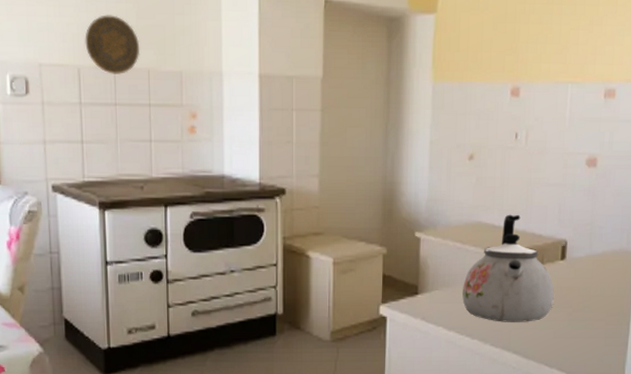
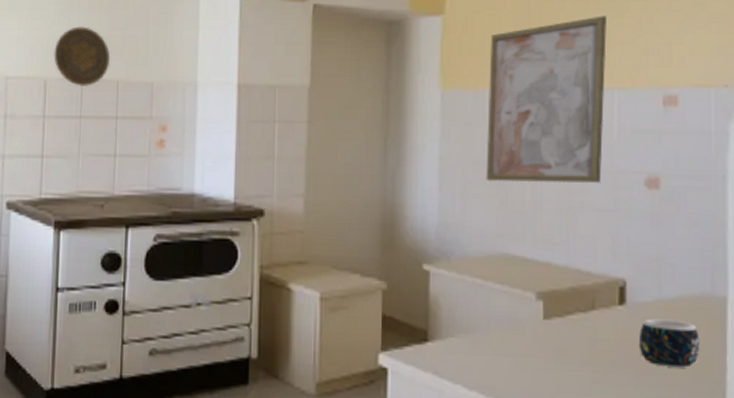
kettle: present [462,214,554,322] -> none [487,245,612,385]
wall art: none [466,18,567,163] -> present [486,15,607,183]
mug: none [572,270,616,306] -> present [638,318,700,368]

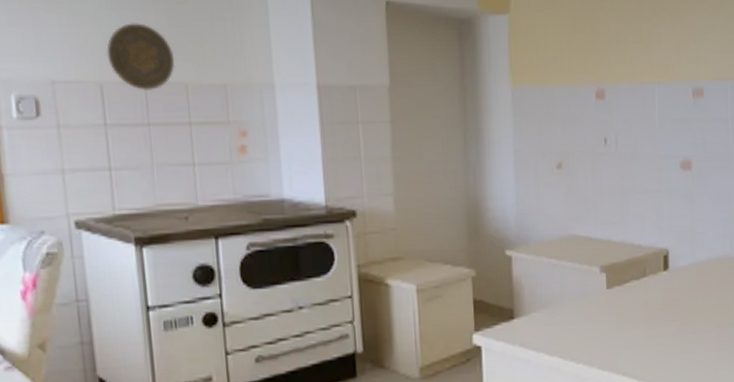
wall art: present [486,15,607,183] -> none [551,15,648,171]
mug: present [638,318,700,368] -> none [679,278,723,318]

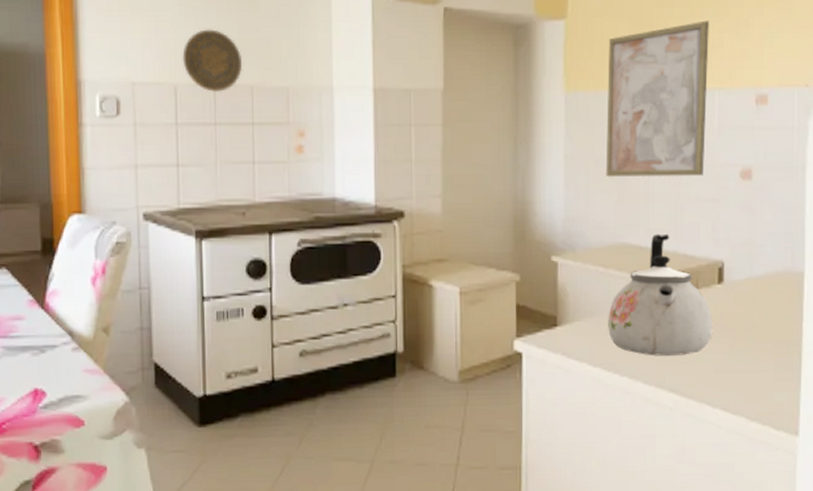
wall art: none [551,15,648,171] -> present [605,20,709,177]
kettle: none [562,224,660,343] -> present [608,233,712,356]

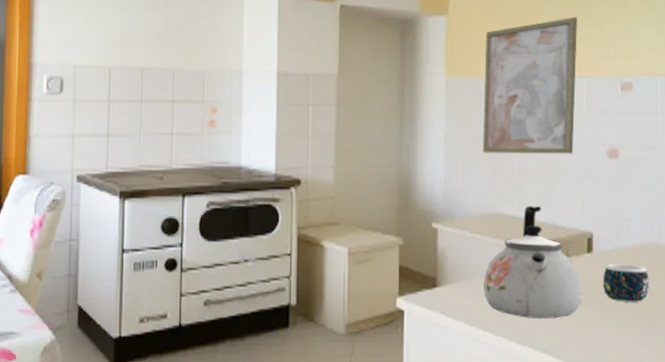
decorative plate: present [182,29,243,92] -> none [117,22,167,74]
mug: none [733,294,782,335] -> present [602,263,649,302]

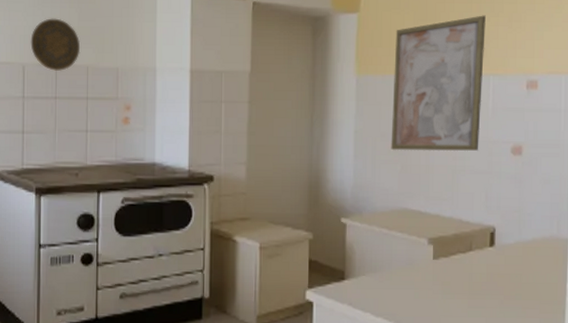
decorative plate: none [117,22,167,74] -> present [30,18,81,71]
kettle: present [484,205,582,319] -> none [390,201,484,309]
mug: present [602,263,649,302] -> none [503,256,548,294]

